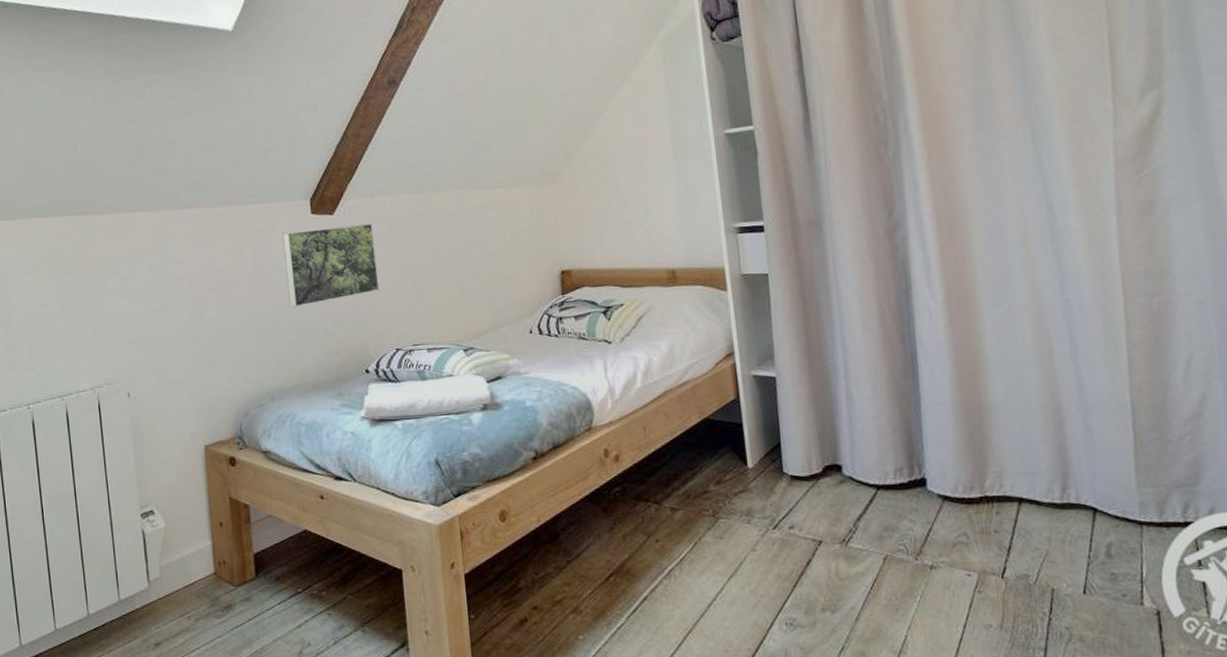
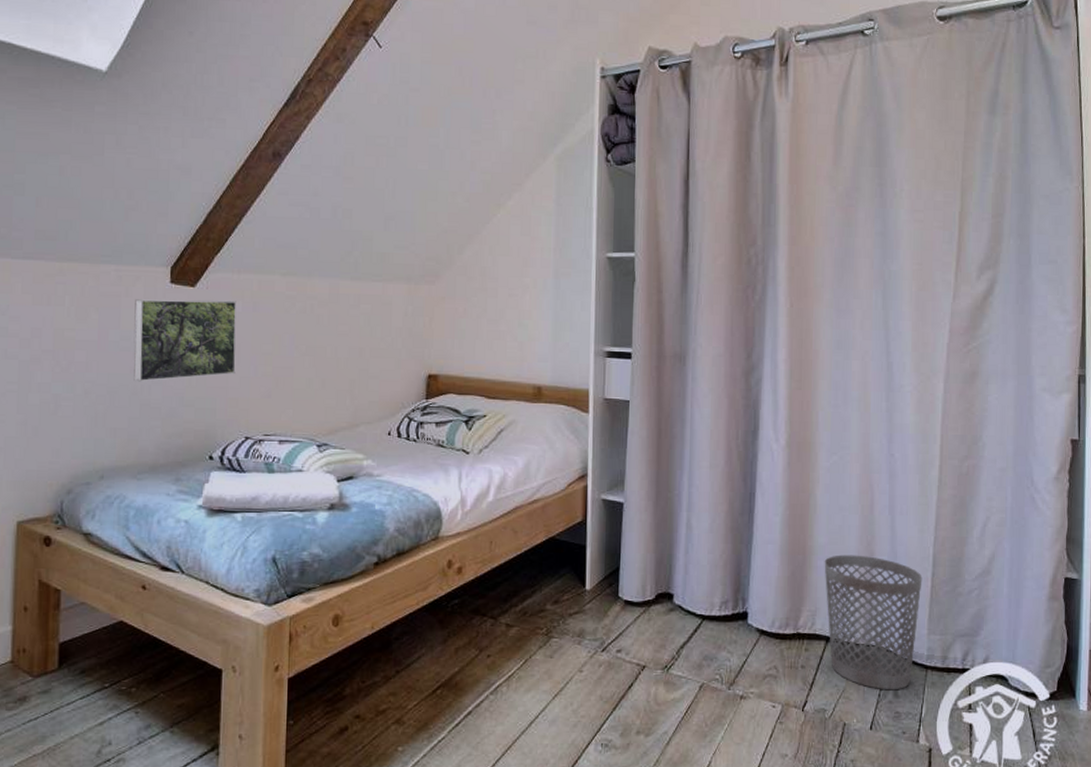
wastebasket: none [1004,408,1125,551] -> present [824,554,923,690]

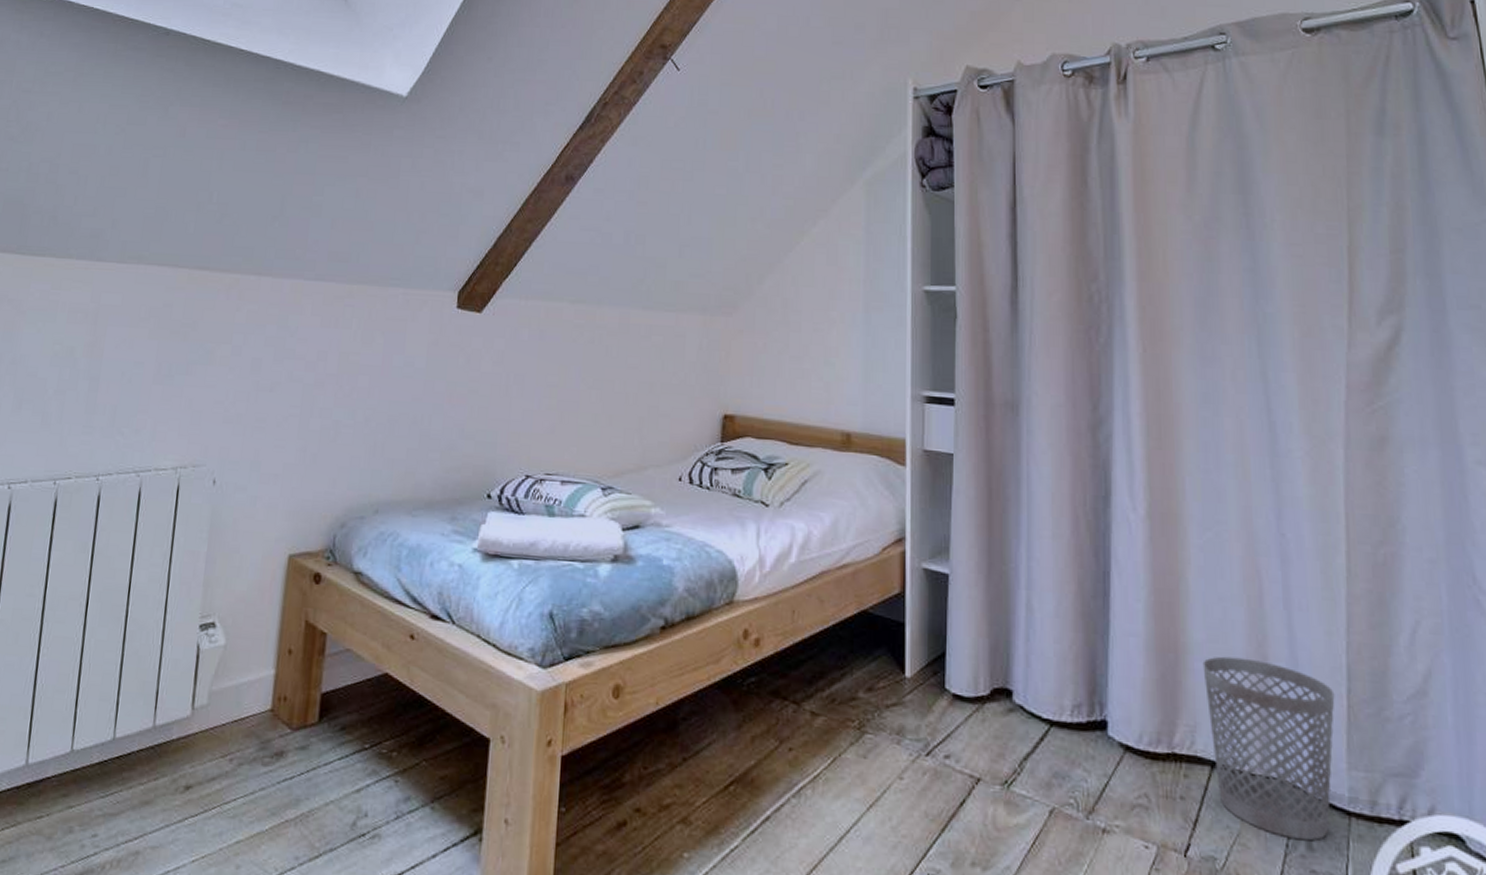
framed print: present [134,299,237,382] -> none [415,324,523,411]

